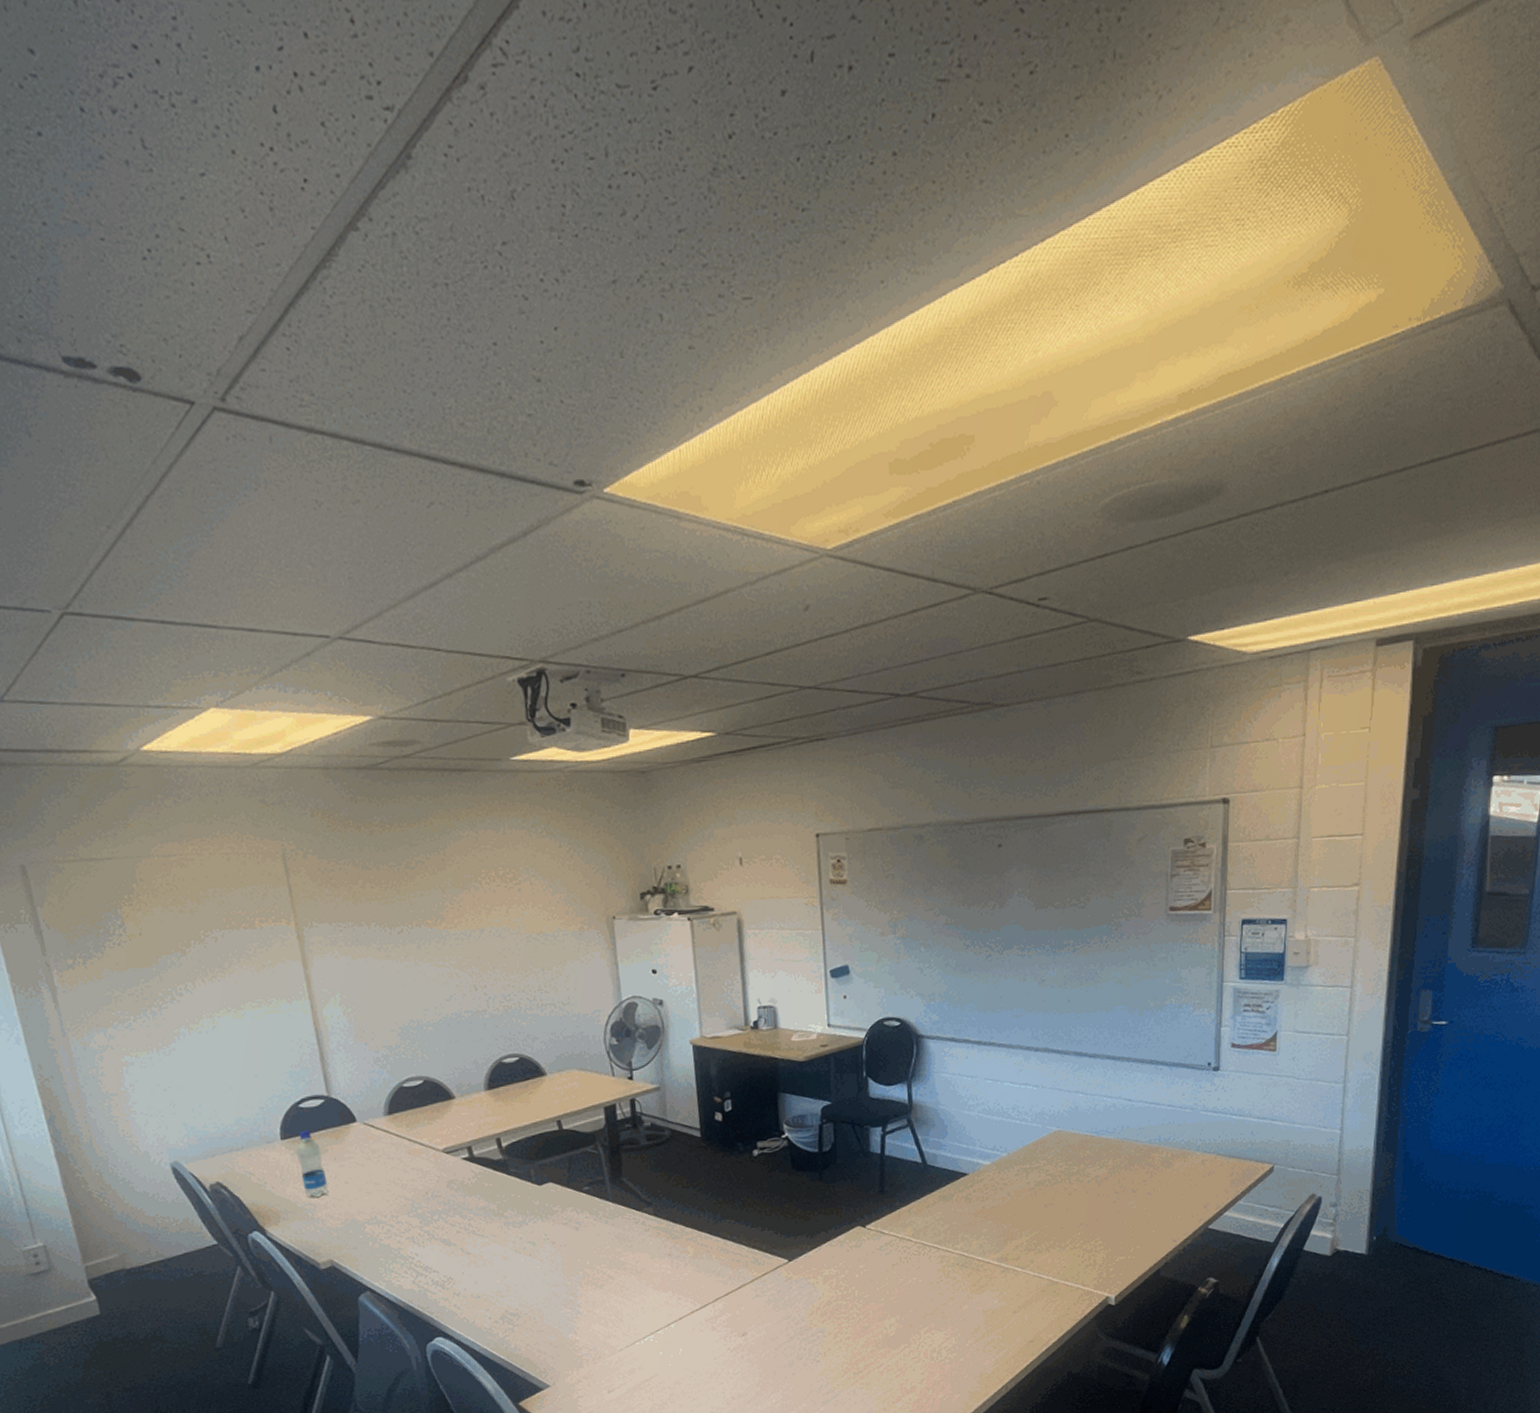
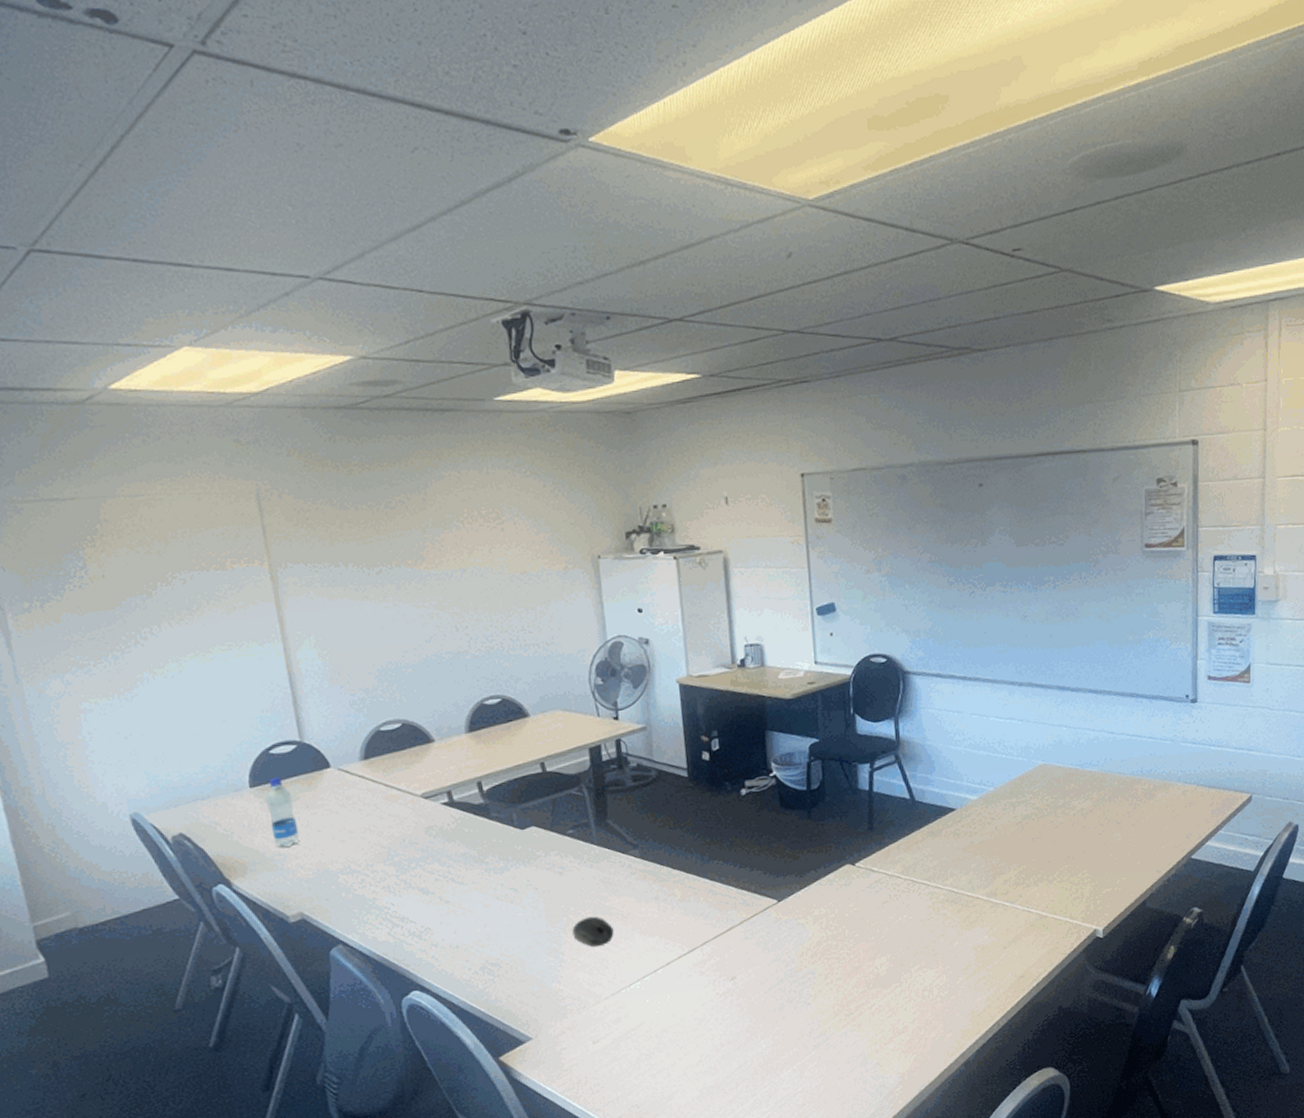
computer mouse: none [588,1270,628,1300] -> present [572,916,614,947]

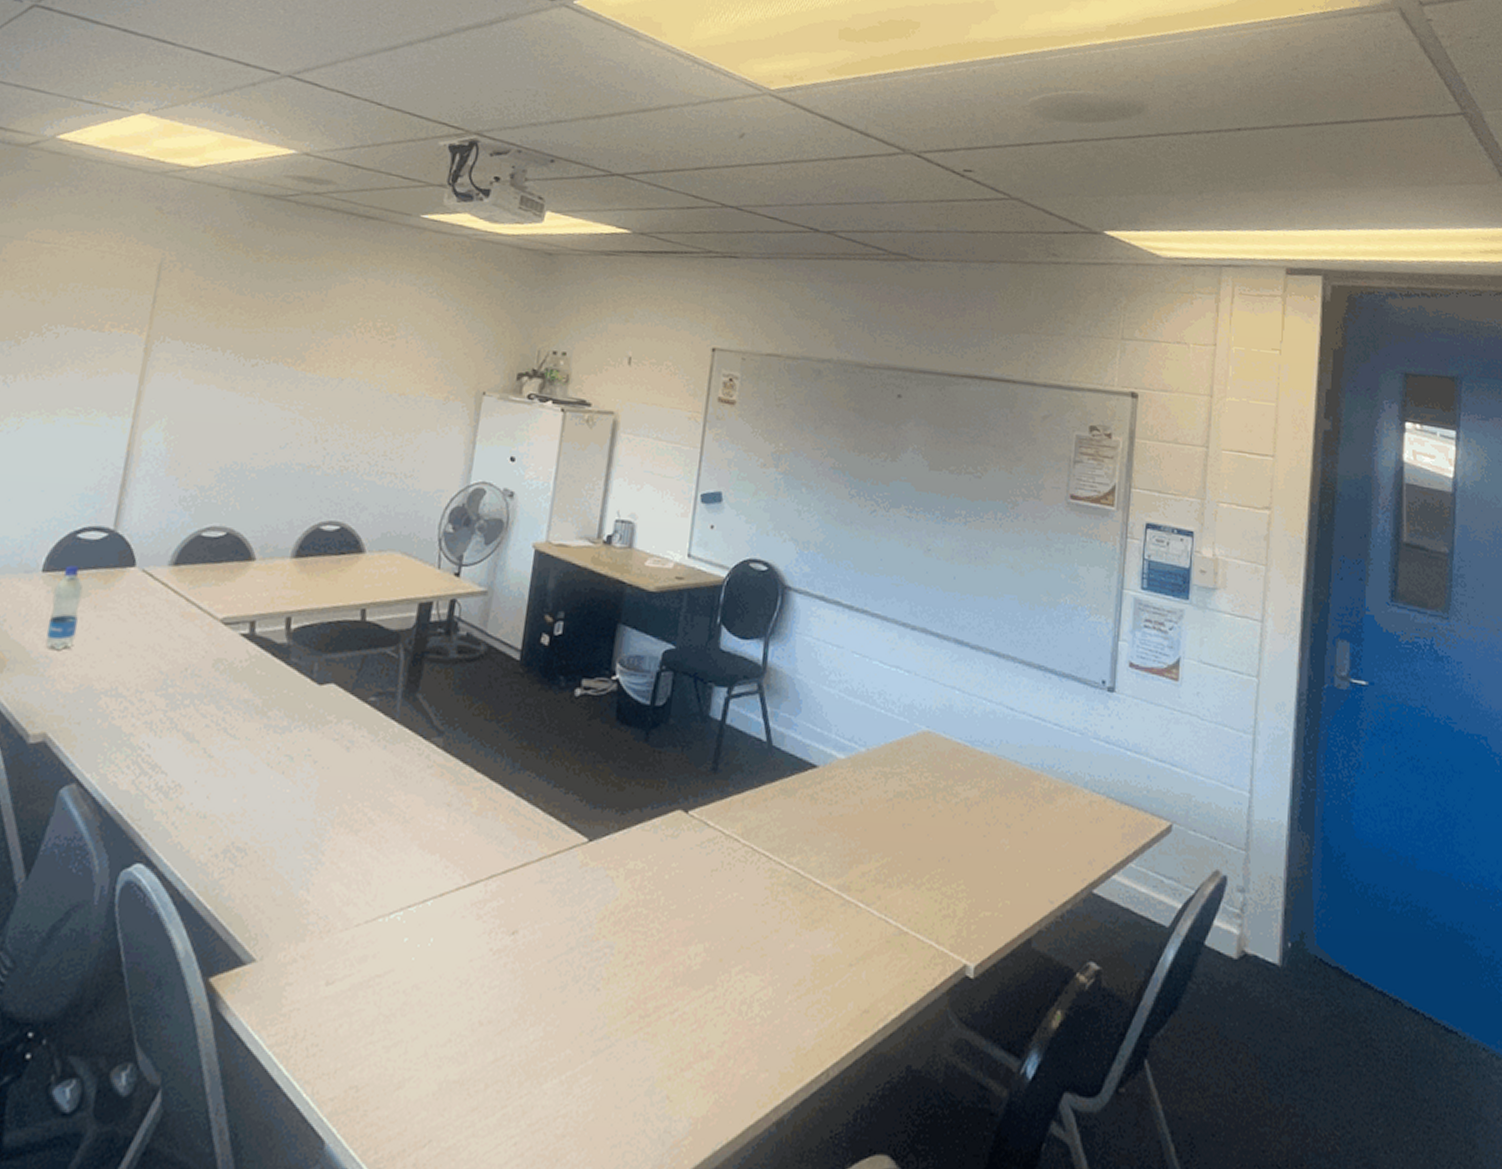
computer mouse: present [572,916,614,947] -> none [340,811,390,853]

